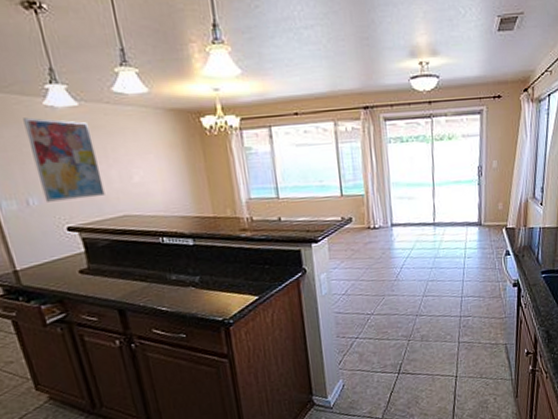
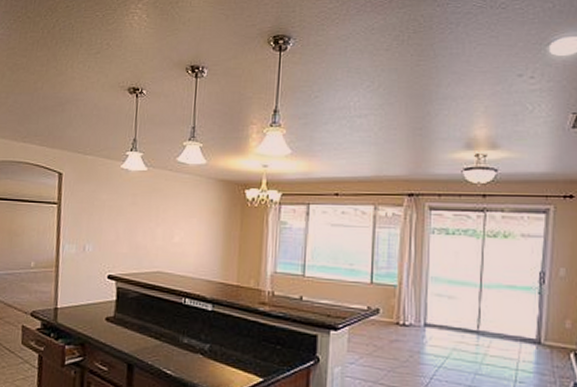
wall art: present [23,117,105,202] -> none [98,177,151,251]

